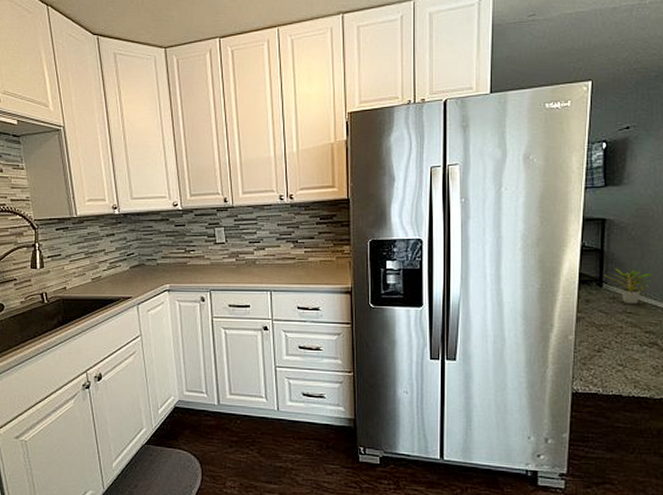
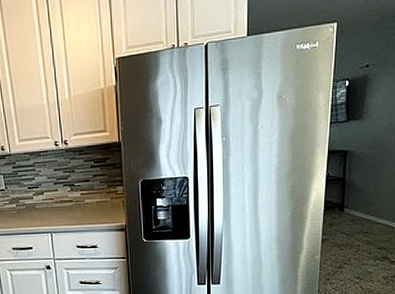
potted plant: present [604,268,654,305] -> none [345,194,387,225]

